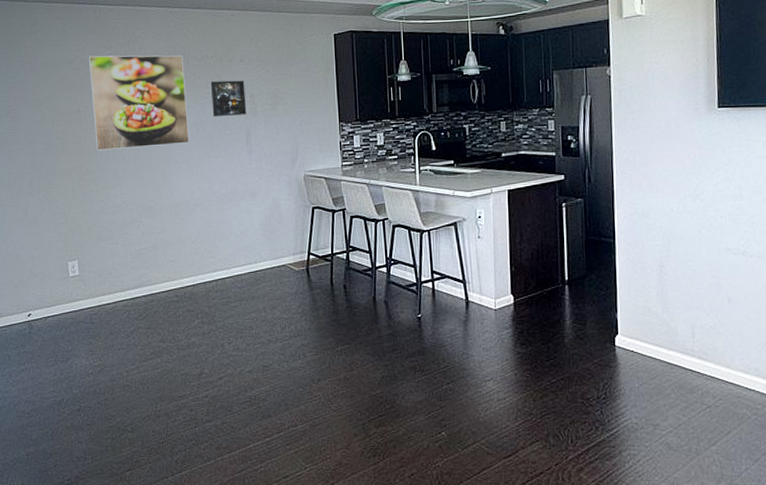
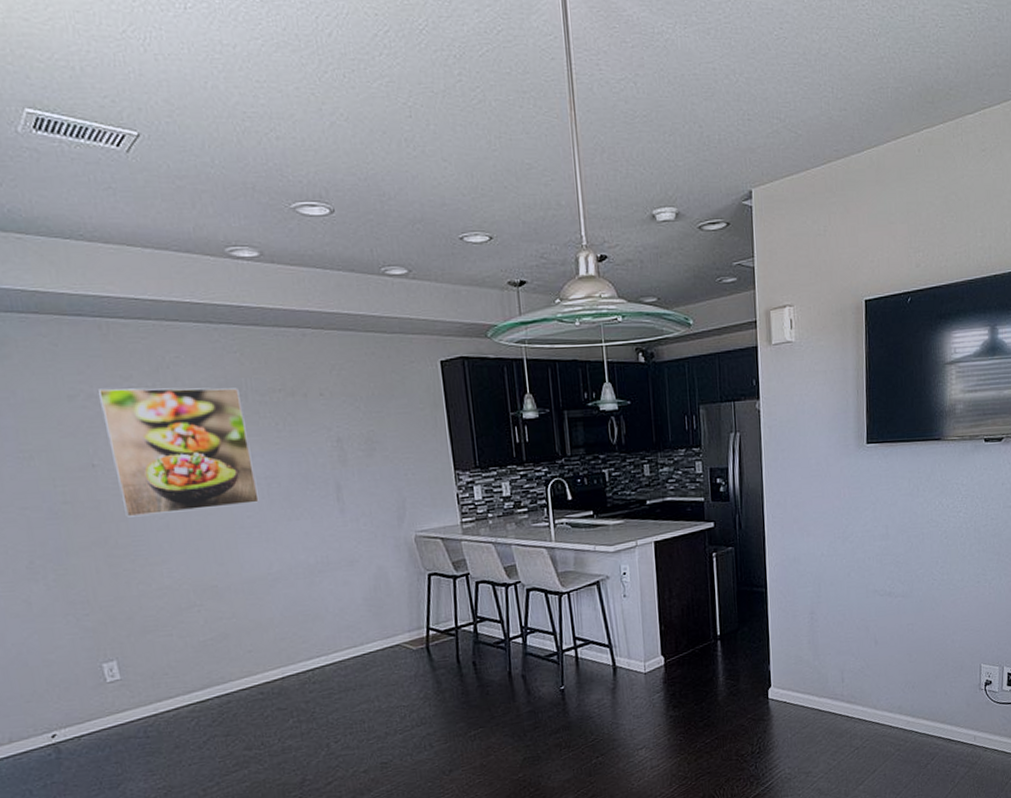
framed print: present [210,80,247,116] -> none [280,419,335,467]

